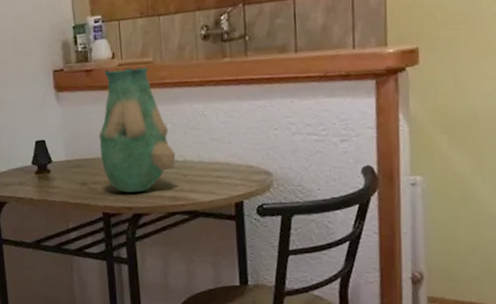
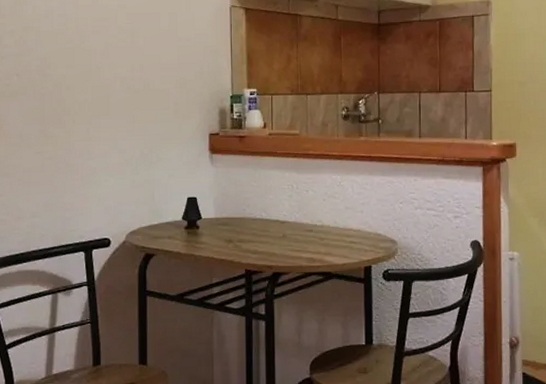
vase: present [98,67,176,193] -> none [247,137,315,252]

